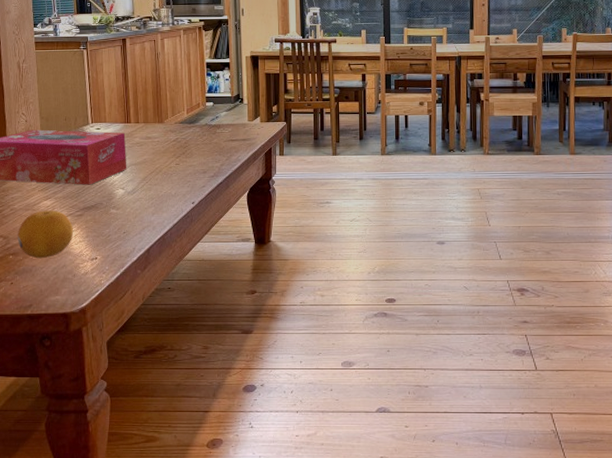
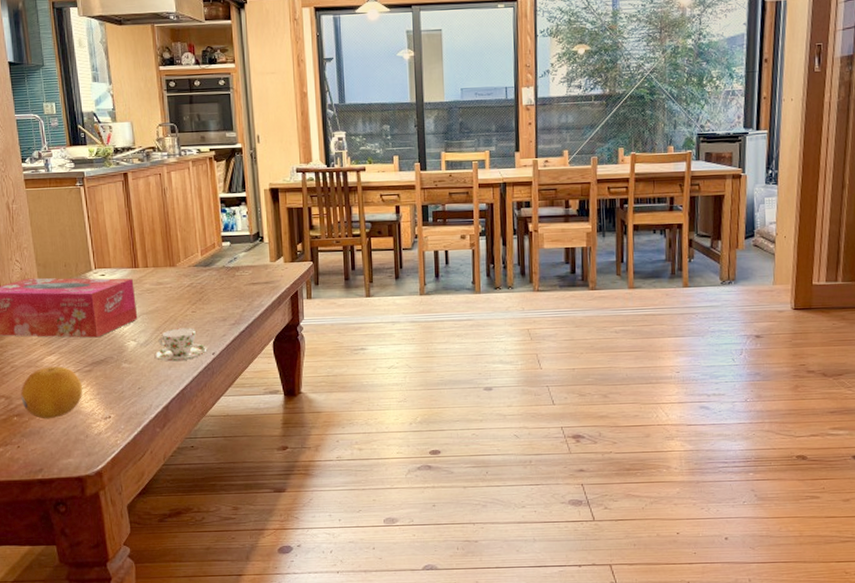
teacup: none [140,178,188,209] -> present [154,327,207,362]

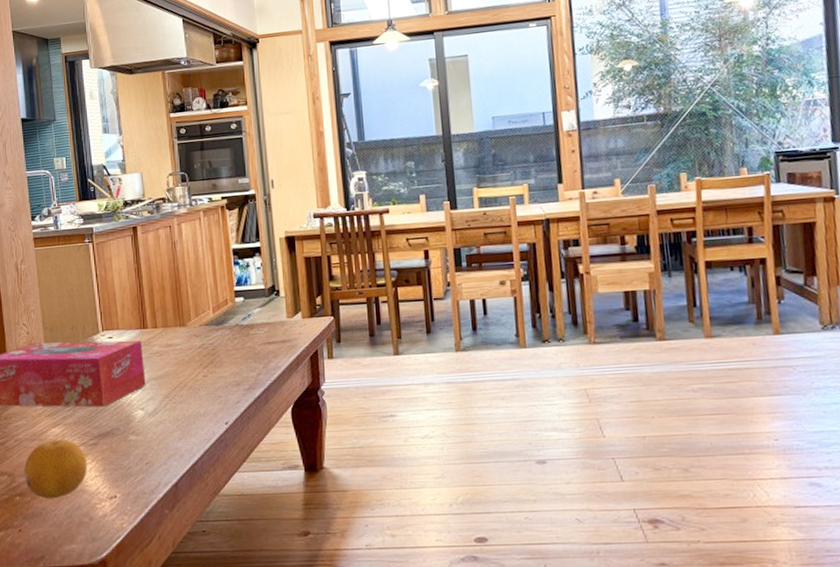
teacup: present [154,327,207,362] -> none [163,394,220,433]

